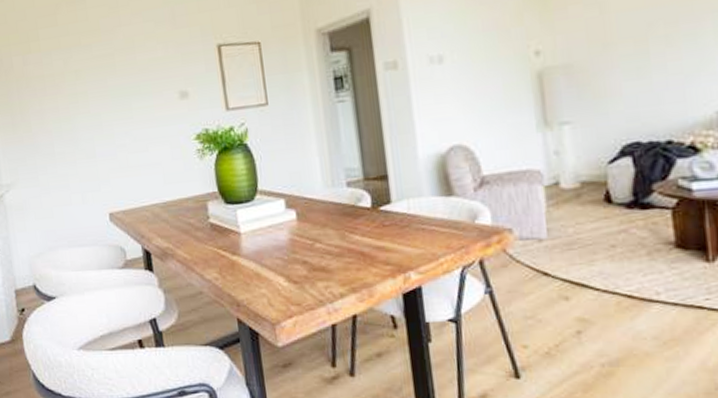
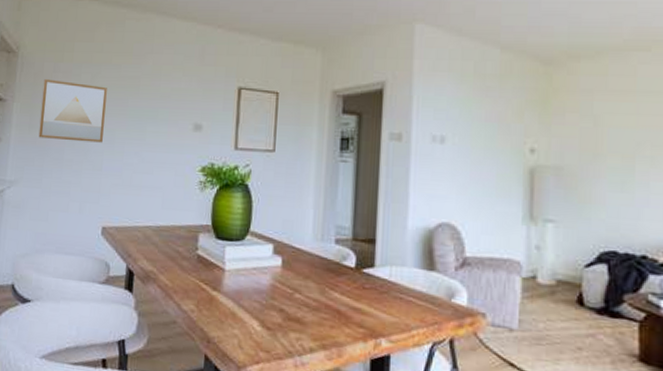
wall art: none [16,70,90,136] -> present [38,79,107,143]

